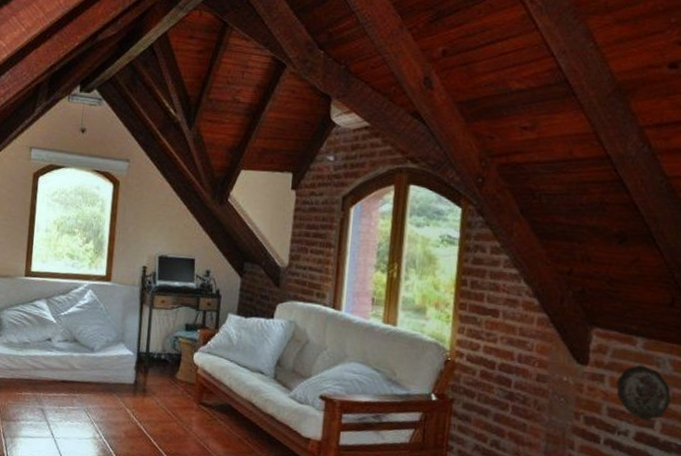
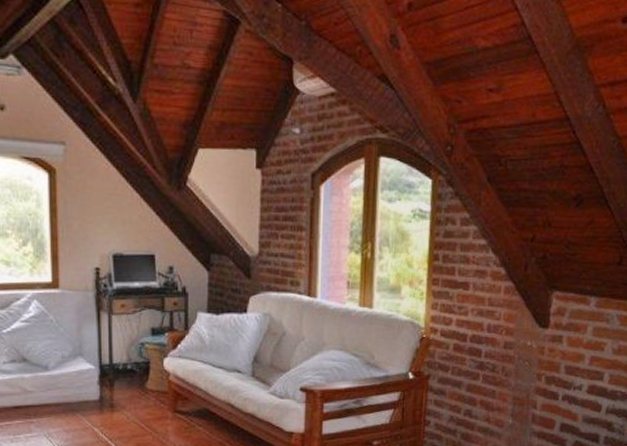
decorative plate: present [616,365,671,420] -> none [573,323,618,373]

